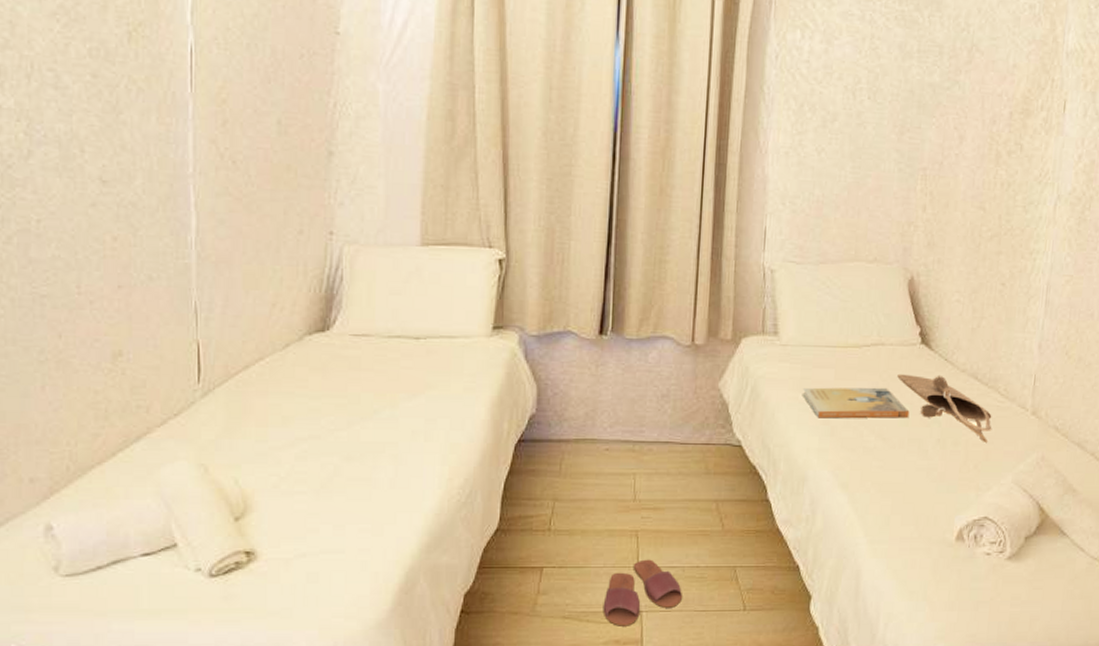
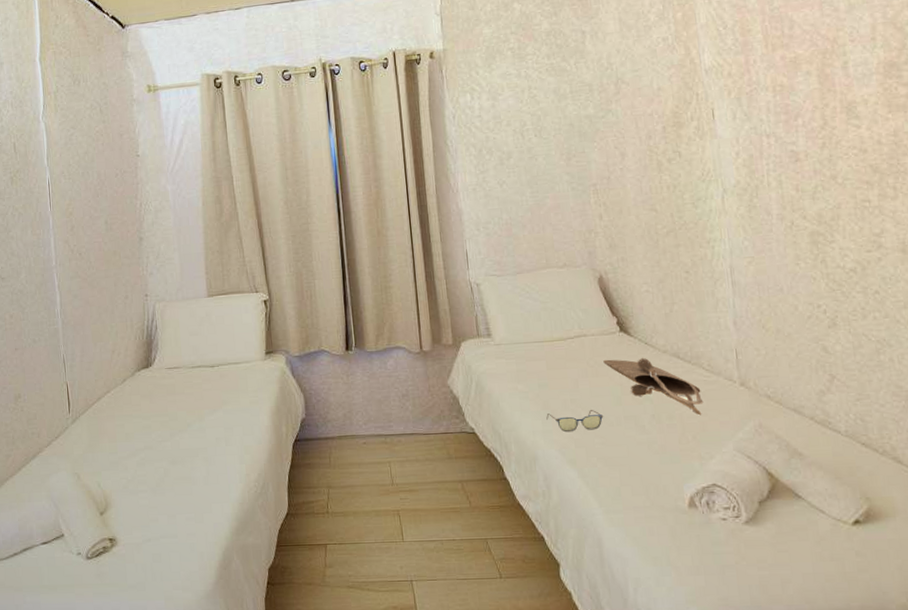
slippers: present [603,559,682,626] -> none [379,535,445,594]
book: present [802,387,910,419] -> none [520,372,621,404]
glasses: none [824,429,887,452] -> present [546,410,604,432]

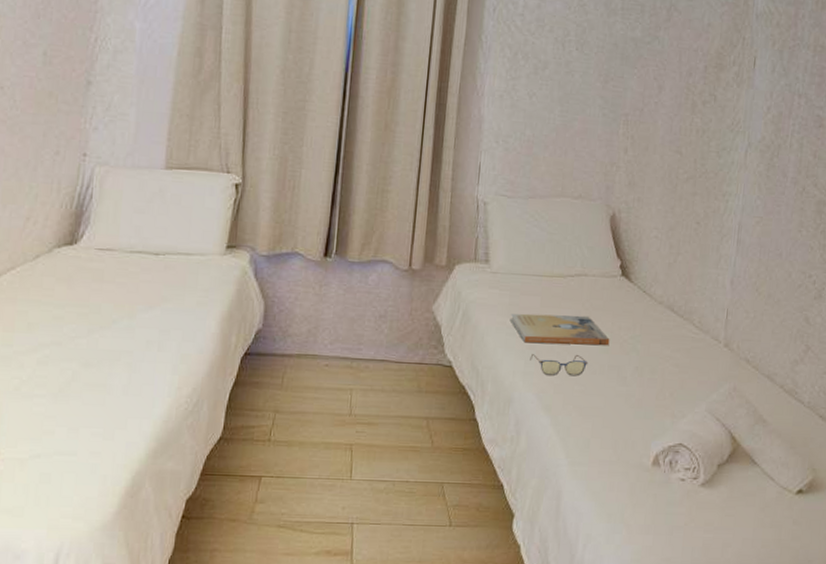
book: none [520,372,621,404] -> present [510,313,610,346]
tote bag: present [603,357,704,416] -> none [599,303,687,373]

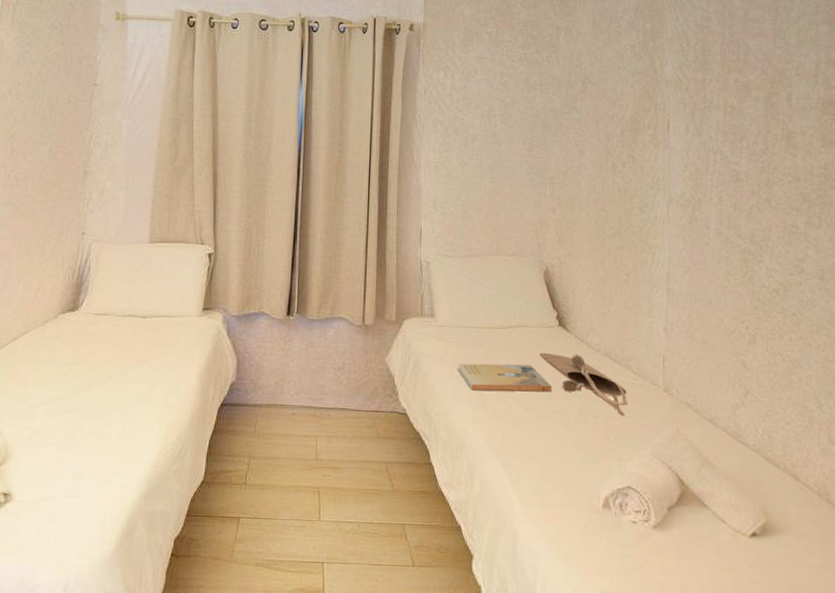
glasses: present [530,354,588,377] -> none [478,401,533,422]
tote bag: none [599,303,687,373] -> present [539,352,628,417]

